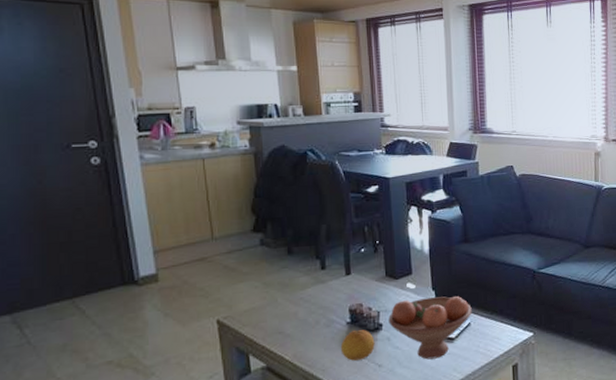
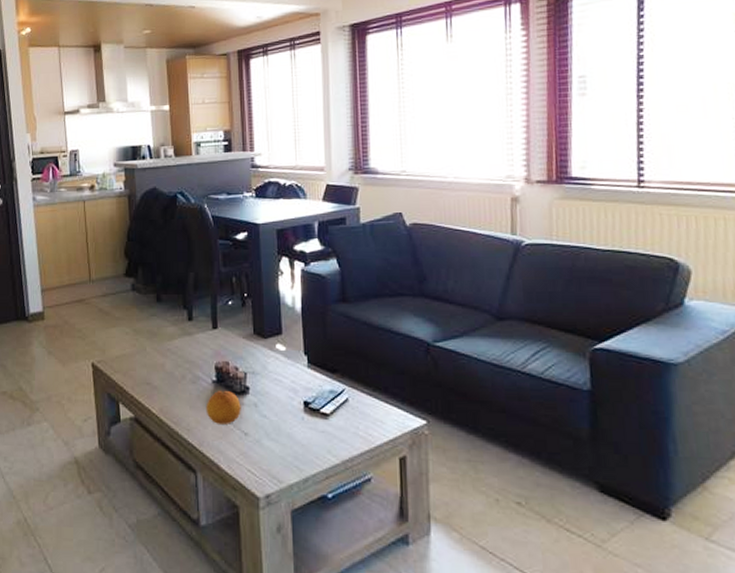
fruit bowl: present [388,296,472,360] -> none [256,363,350,436]

